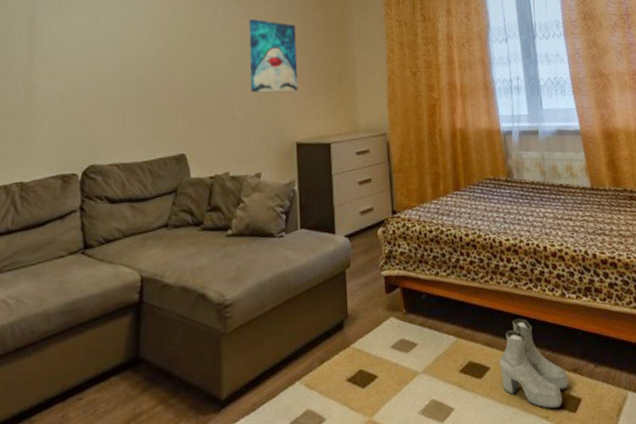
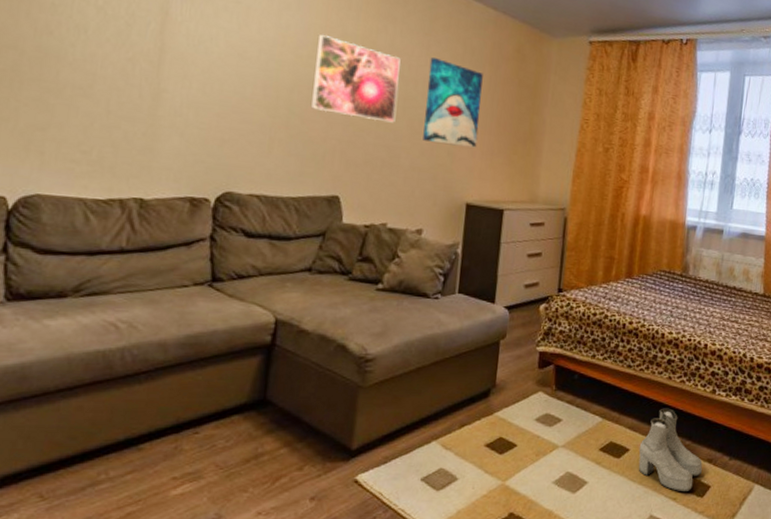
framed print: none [154,16,226,82] -> present [311,34,401,123]

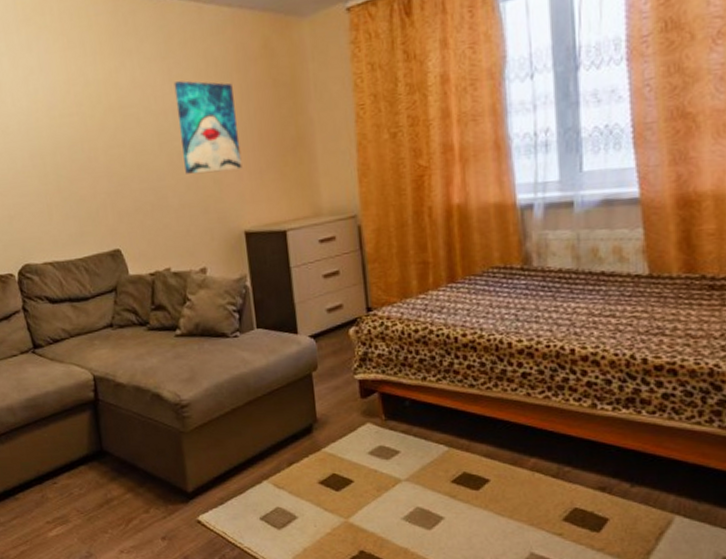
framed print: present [311,34,401,123] -> none [63,88,155,168]
boots: present [638,408,702,492] -> none [501,430,593,527]

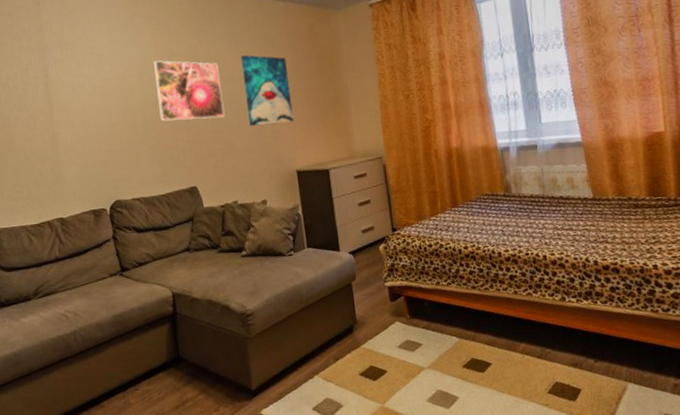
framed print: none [63,88,155,168] -> present [152,60,225,122]

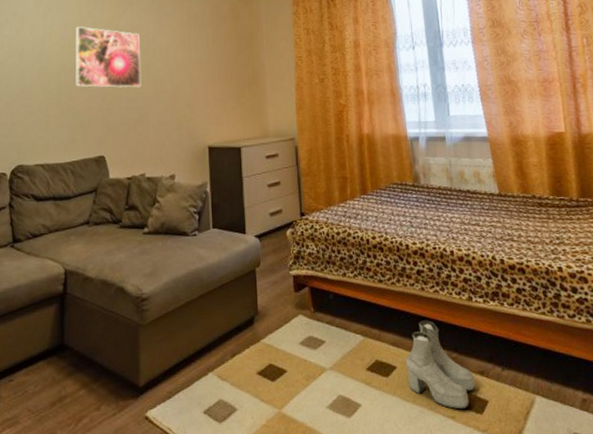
wall art: present [240,55,294,126] -> none [163,28,210,99]
boots: none [500,321,569,398] -> present [405,320,475,410]

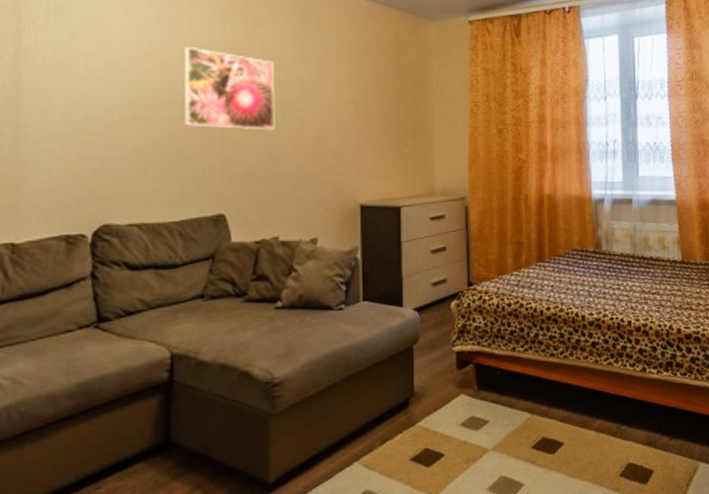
boots: present [405,320,475,410] -> none [573,394,642,481]

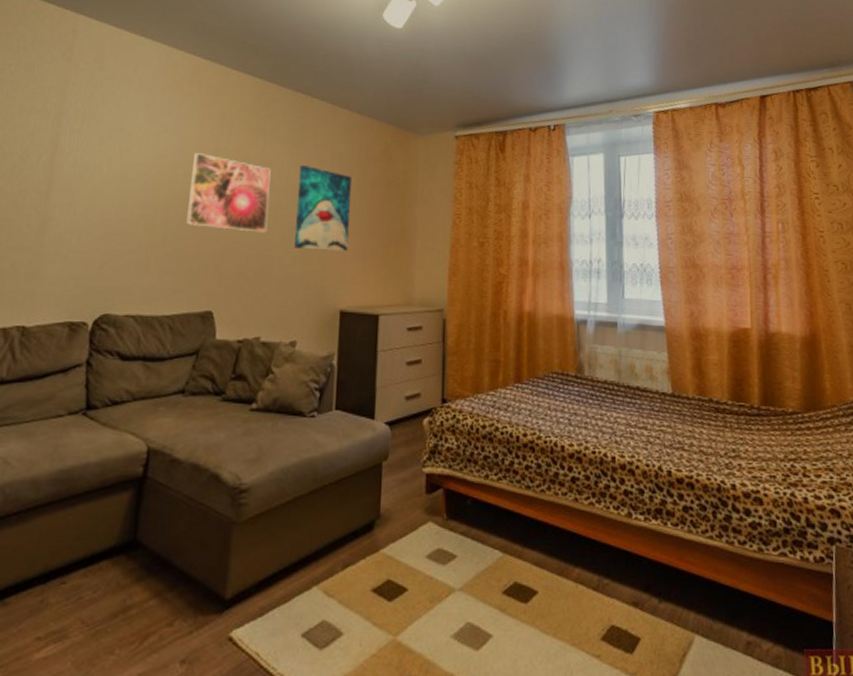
wall art: none [305,57,364,146] -> present [294,165,352,252]

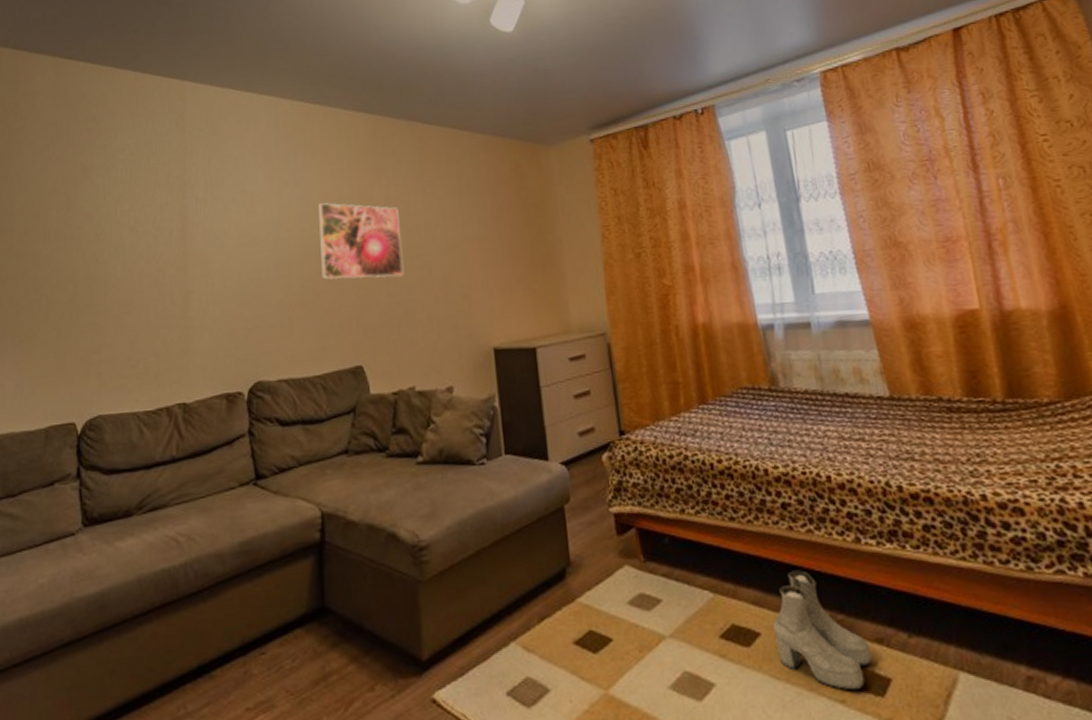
wall art: present [294,165,352,252] -> none [427,198,493,289]
boots: none [549,537,627,647] -> present [772,570,872,691]

